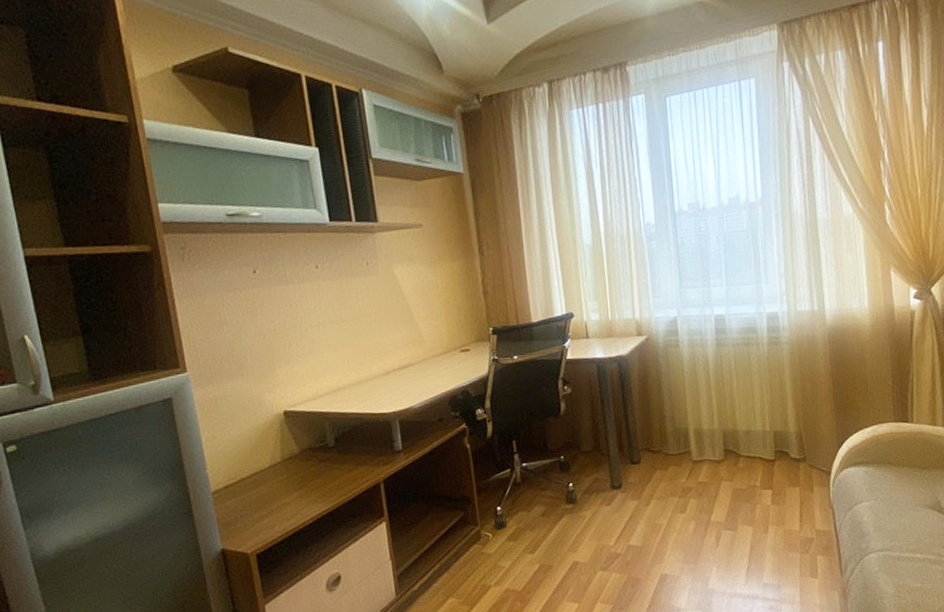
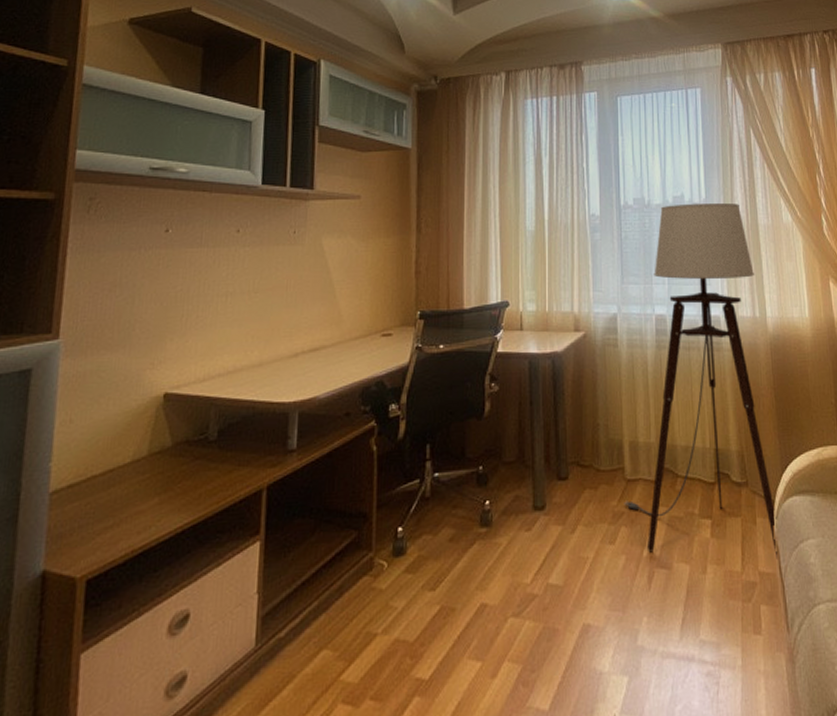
floor lamp: none [692,199,833,520] -> present [624,203,777,559]

